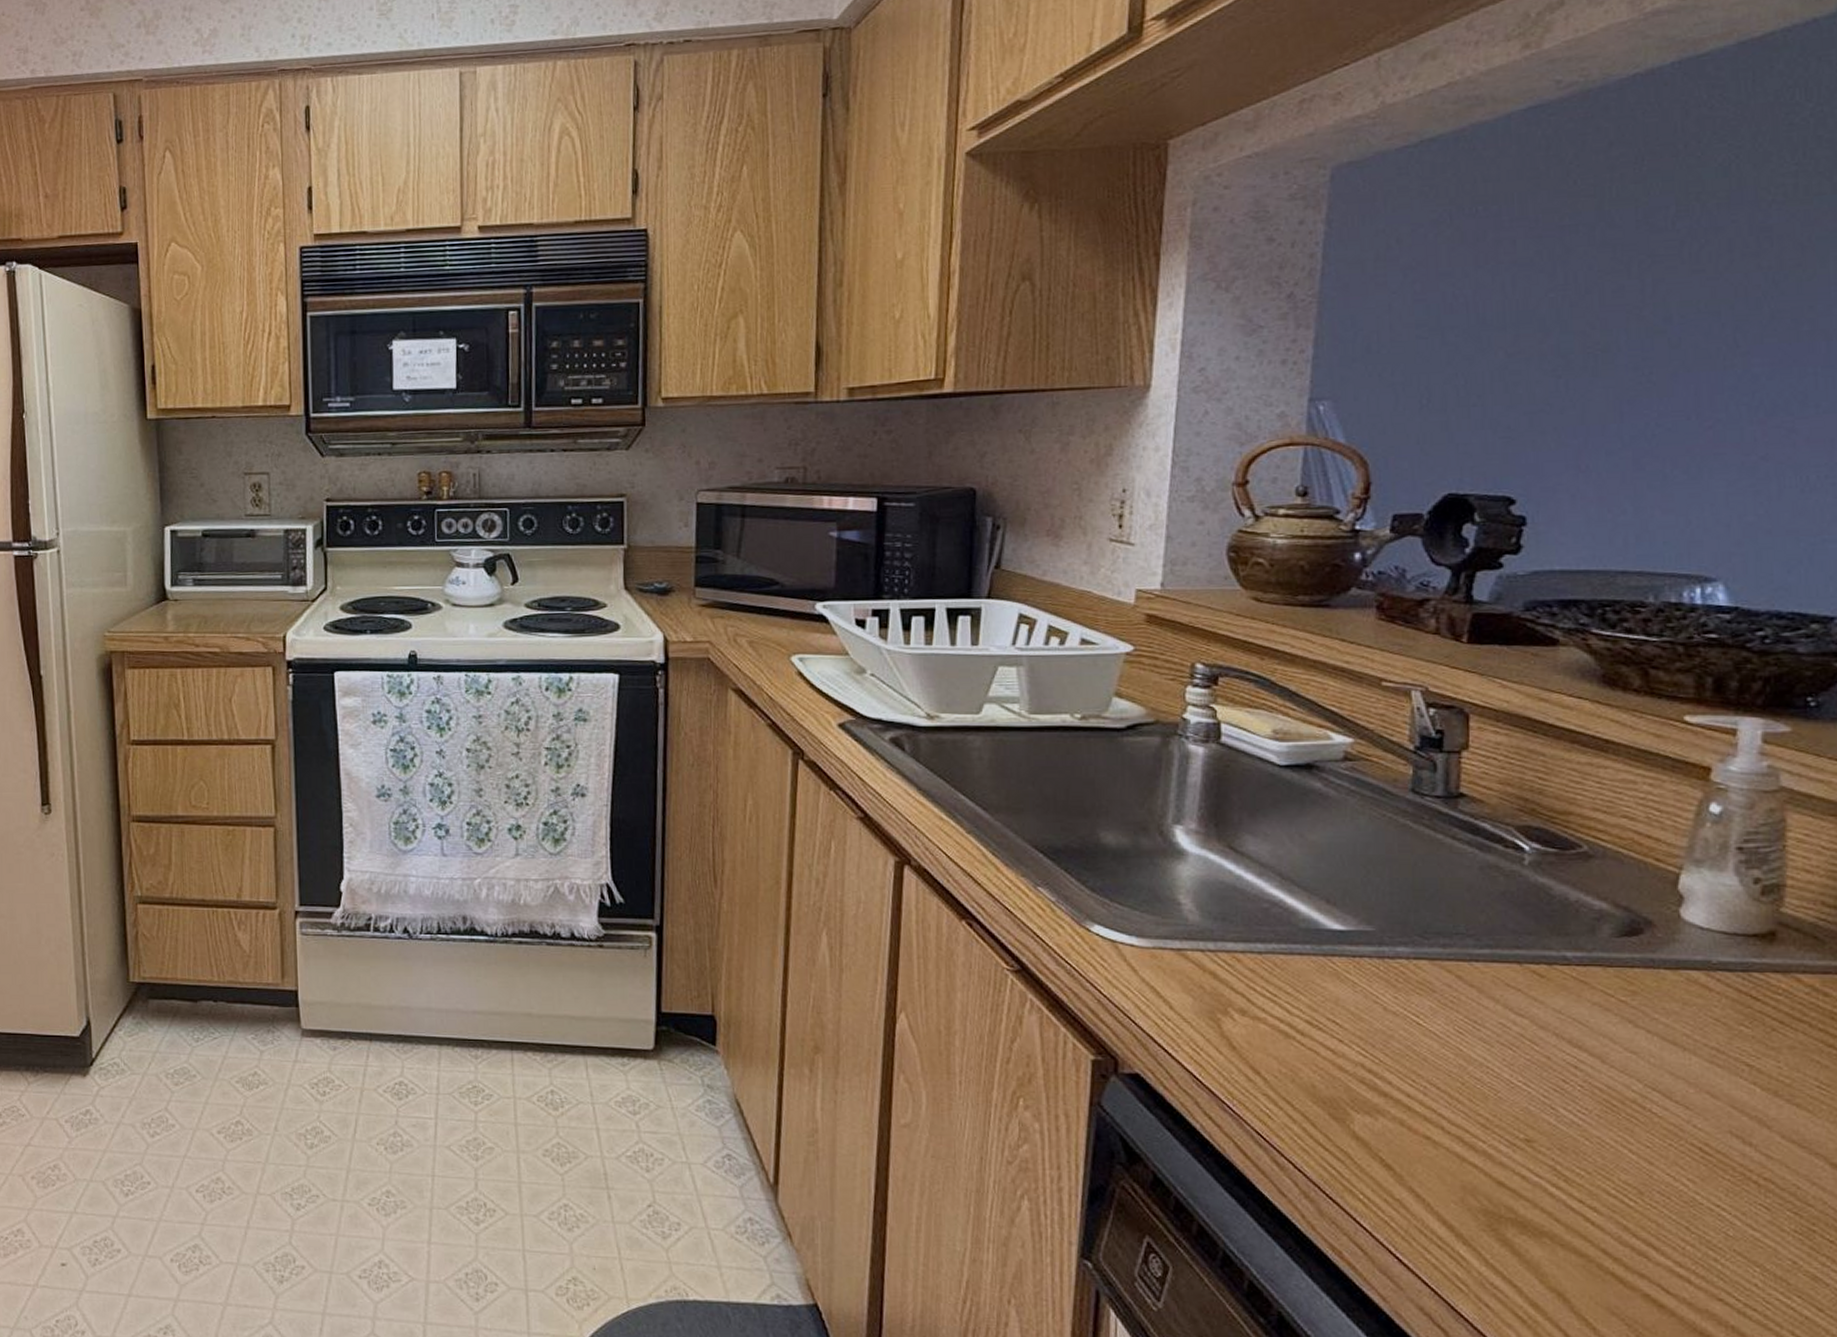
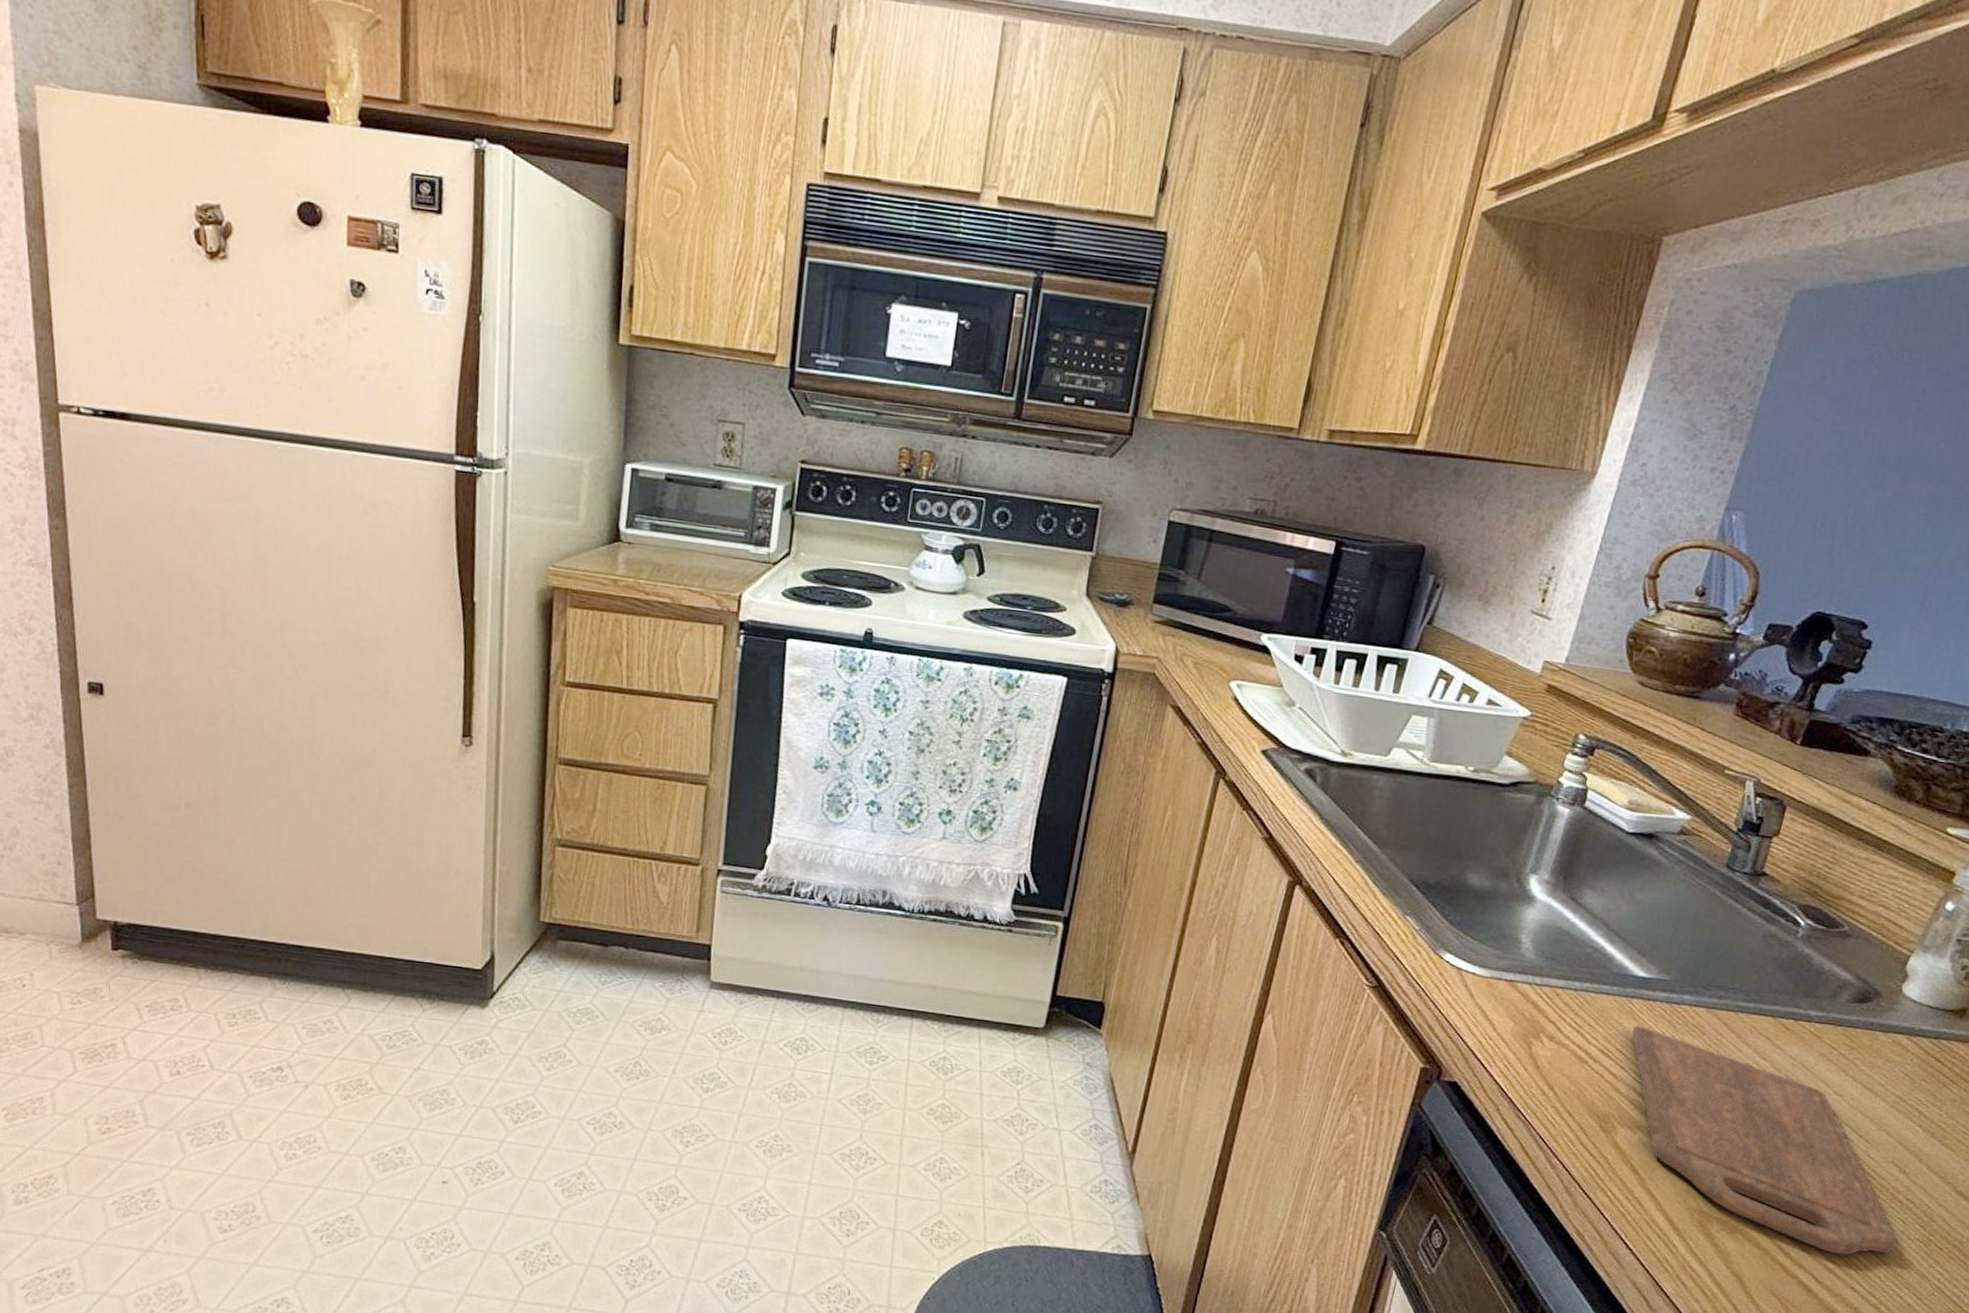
cutting board: none [1341,988,1767,1257] -> present [1631,1025,1898,1255]

